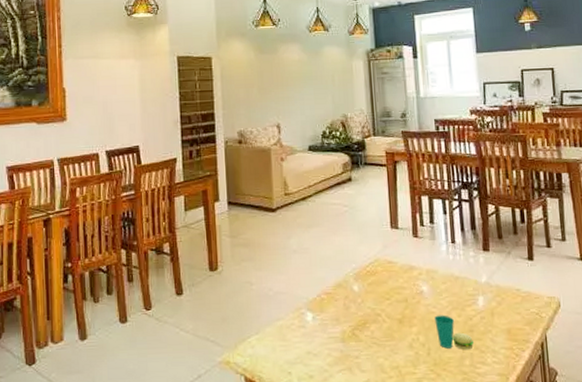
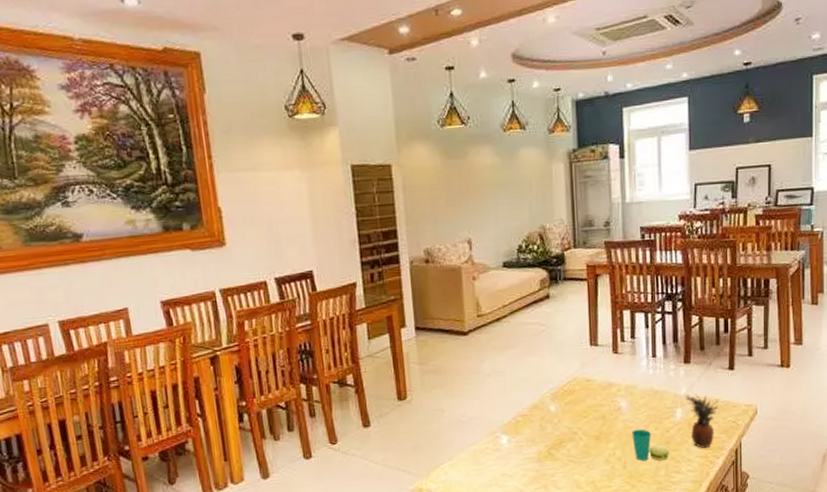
fruit: none [486,282,522,339] -> present [685,394,720,448]

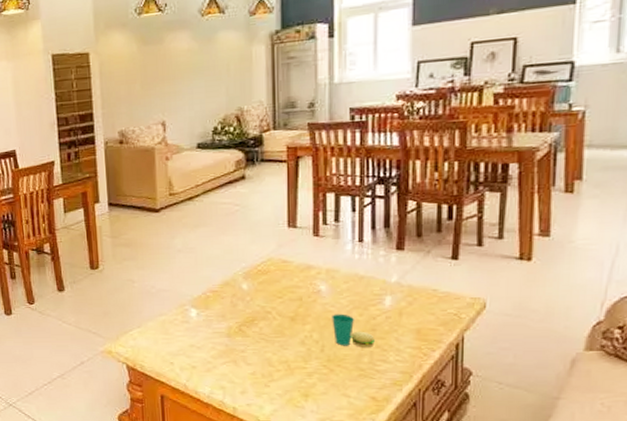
fruit: present [685,394,720,448] -> none [396,282,438,339]

